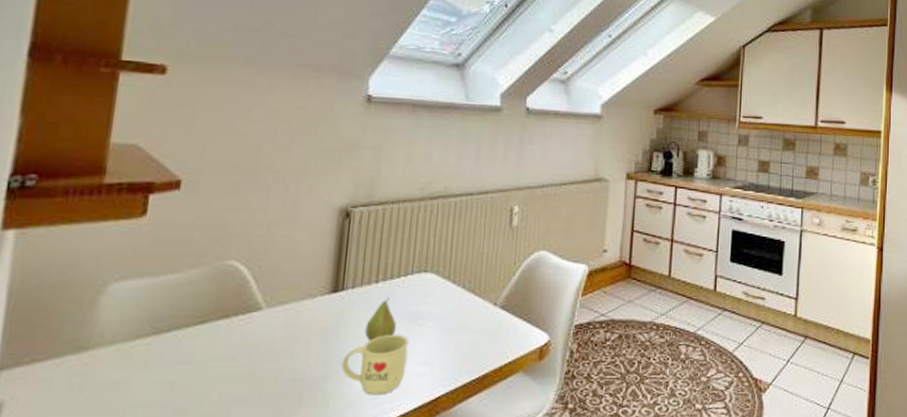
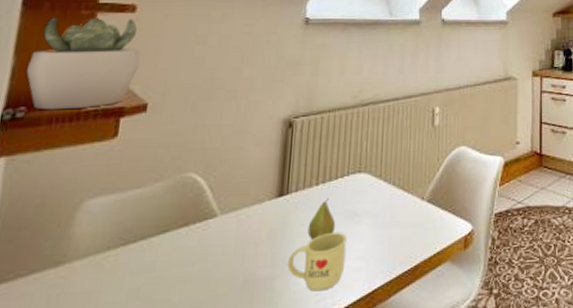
succulent plant: none [36,73,172,181] -> present [26,17,140,111]

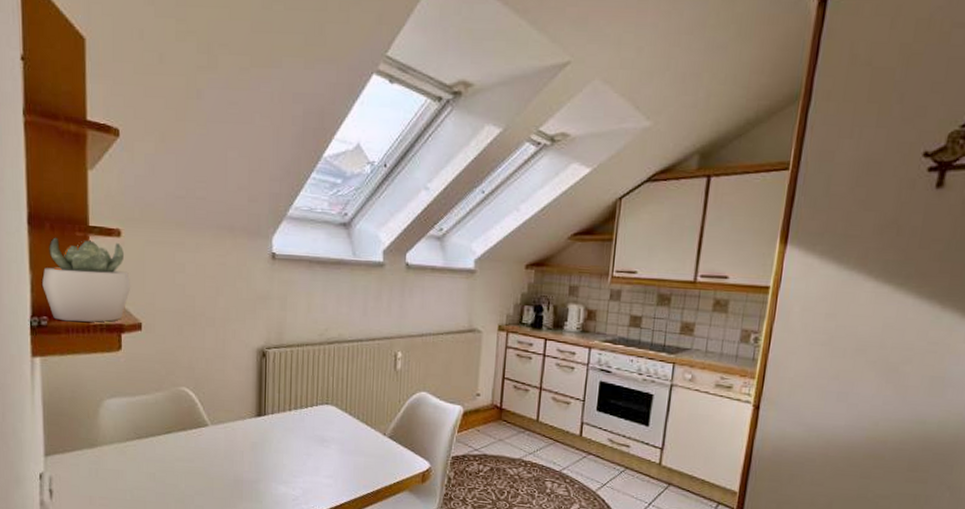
mug: present [287,232,347,292] -> none [268,452,317,498]
fruit: present [307,198,336,241] -> none [283,423,308,457]

